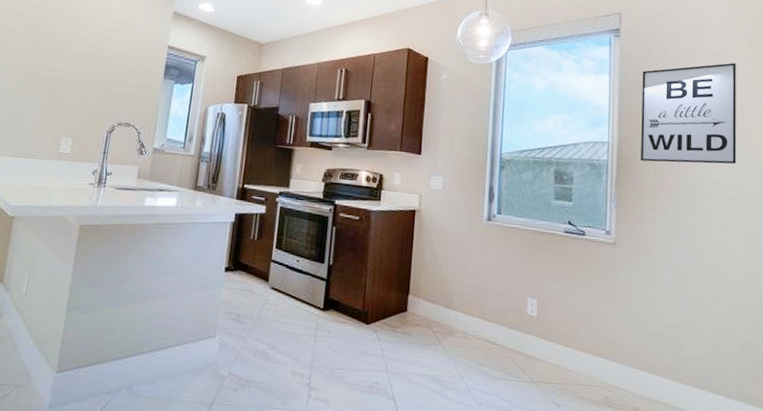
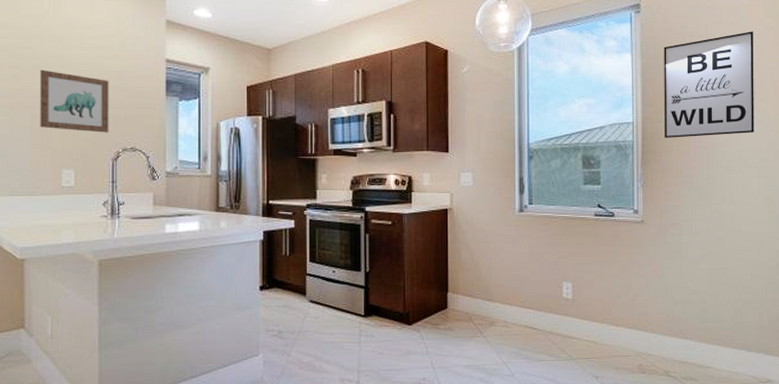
wall art: none [49,46,116,108] -> present [40,69,109,133]

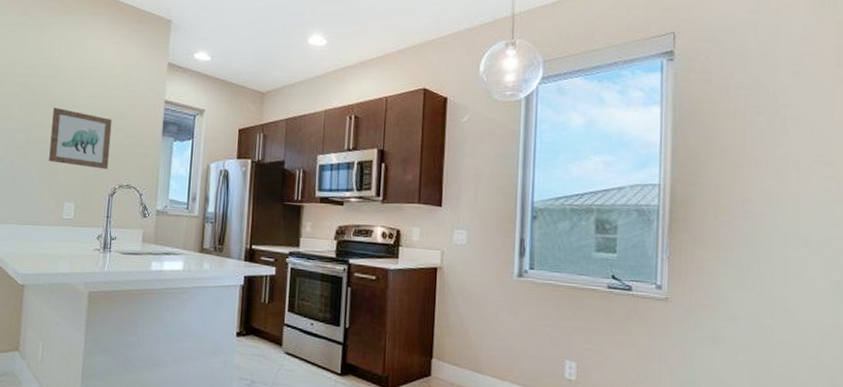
wall art: present [664,31,755,138] -> none [699,83,820,205]

